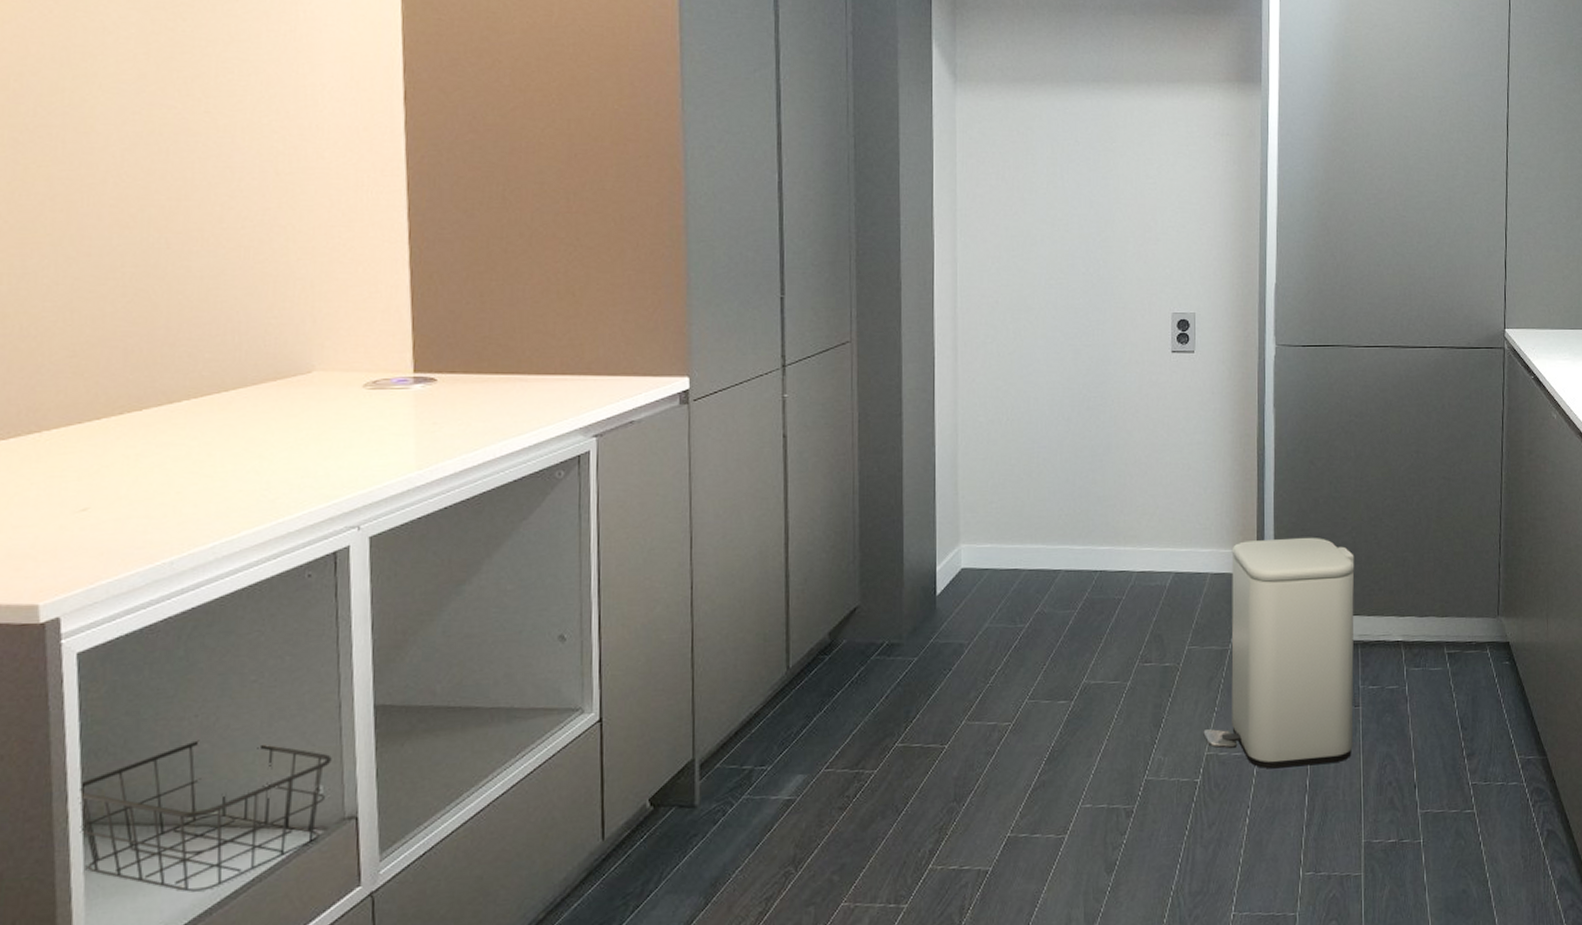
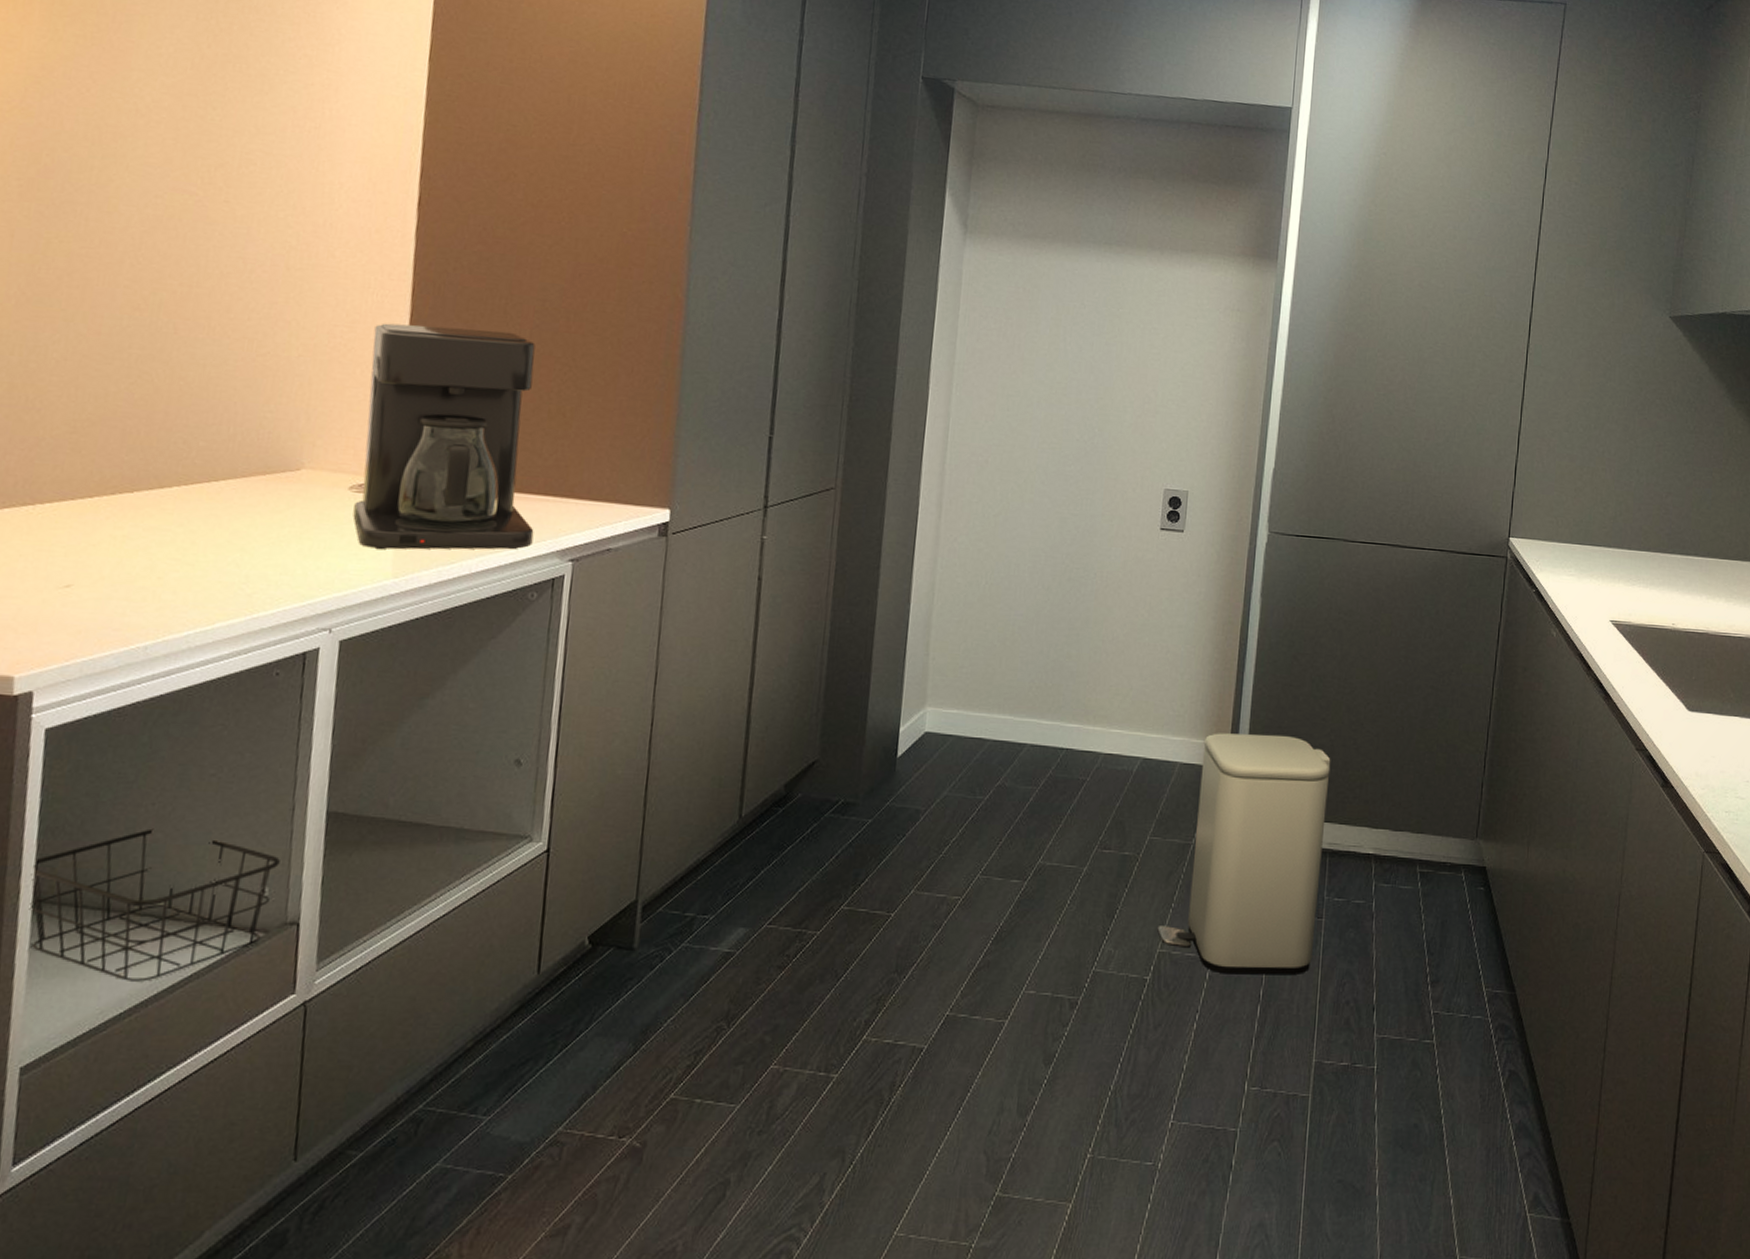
coffee maker: none [370,217,555,444] -> present [353,323,536,550]

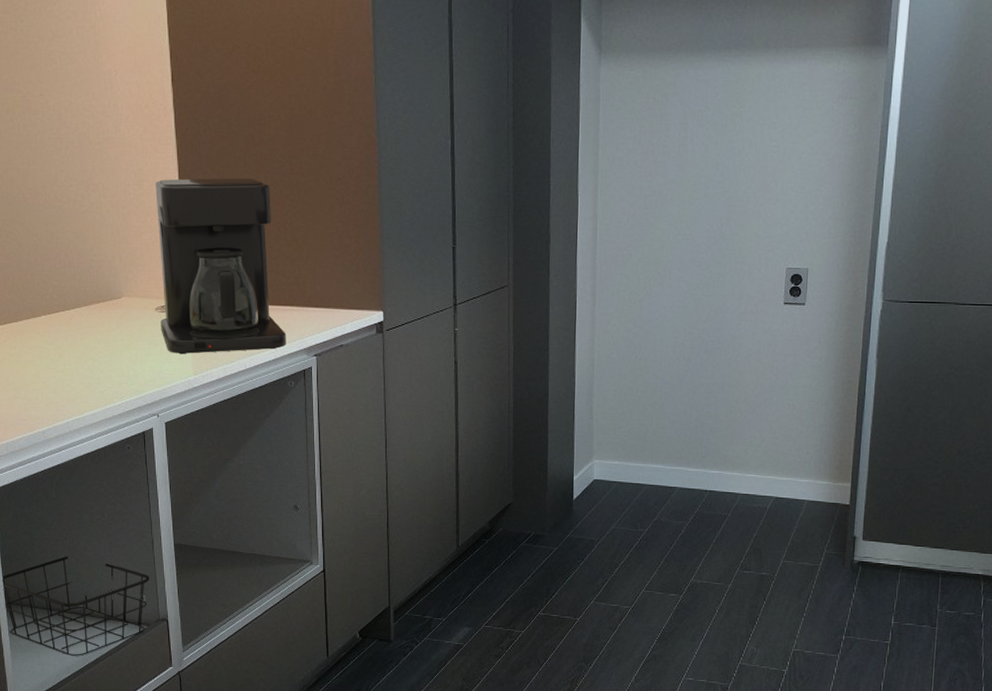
pedal bin: present [1157,733,1331,975] -> none [792,475,943,671]

